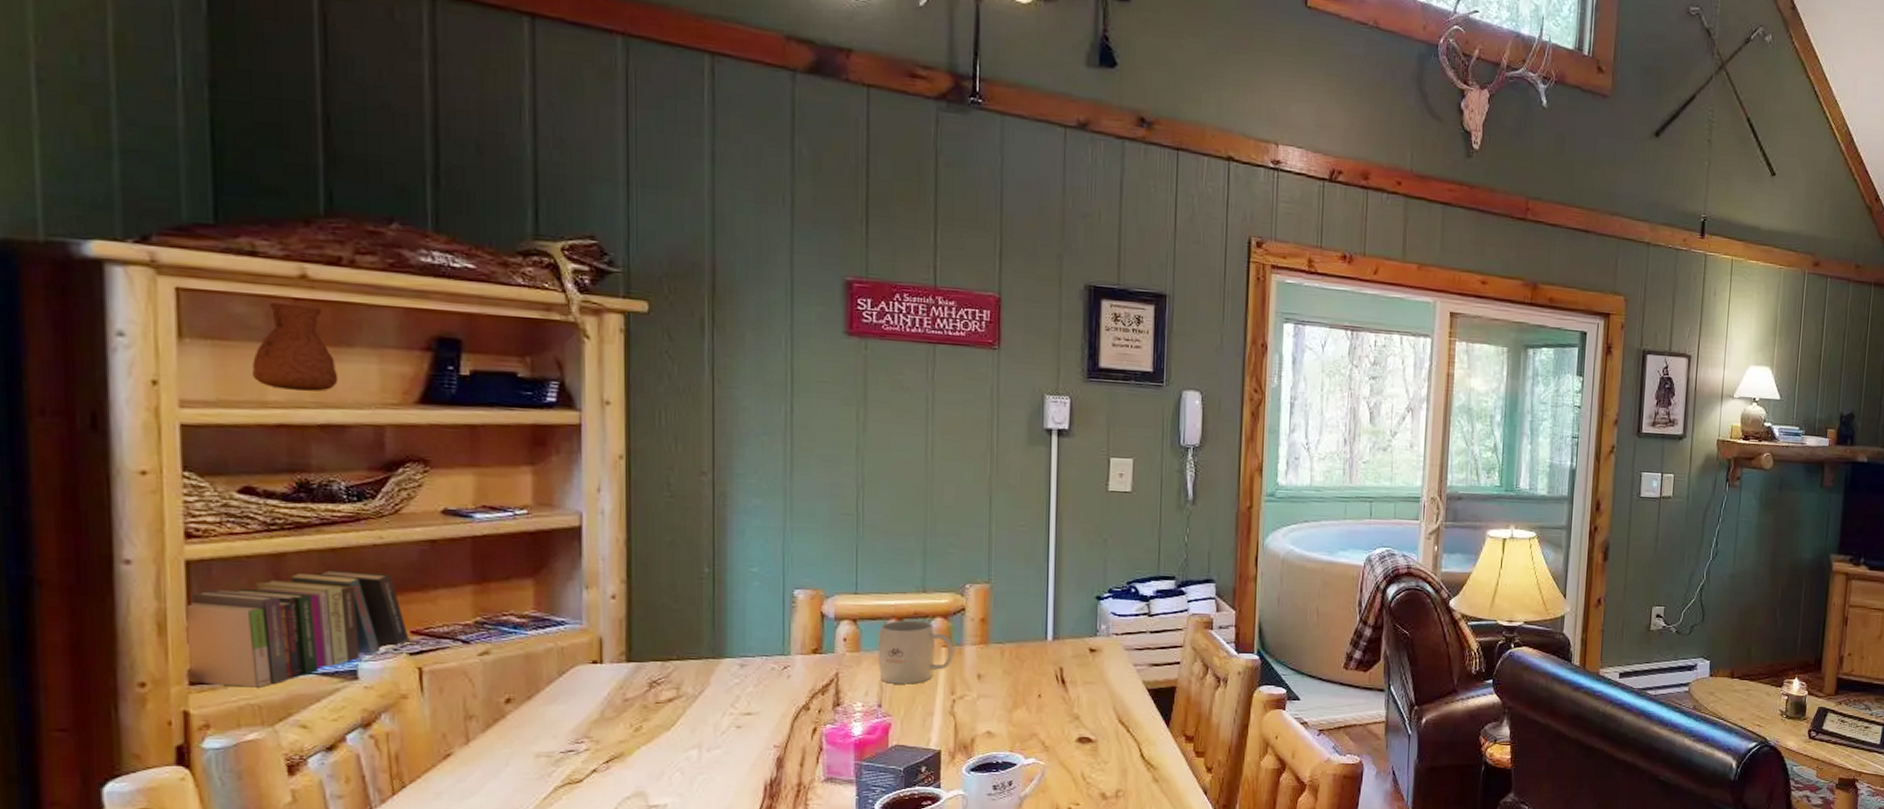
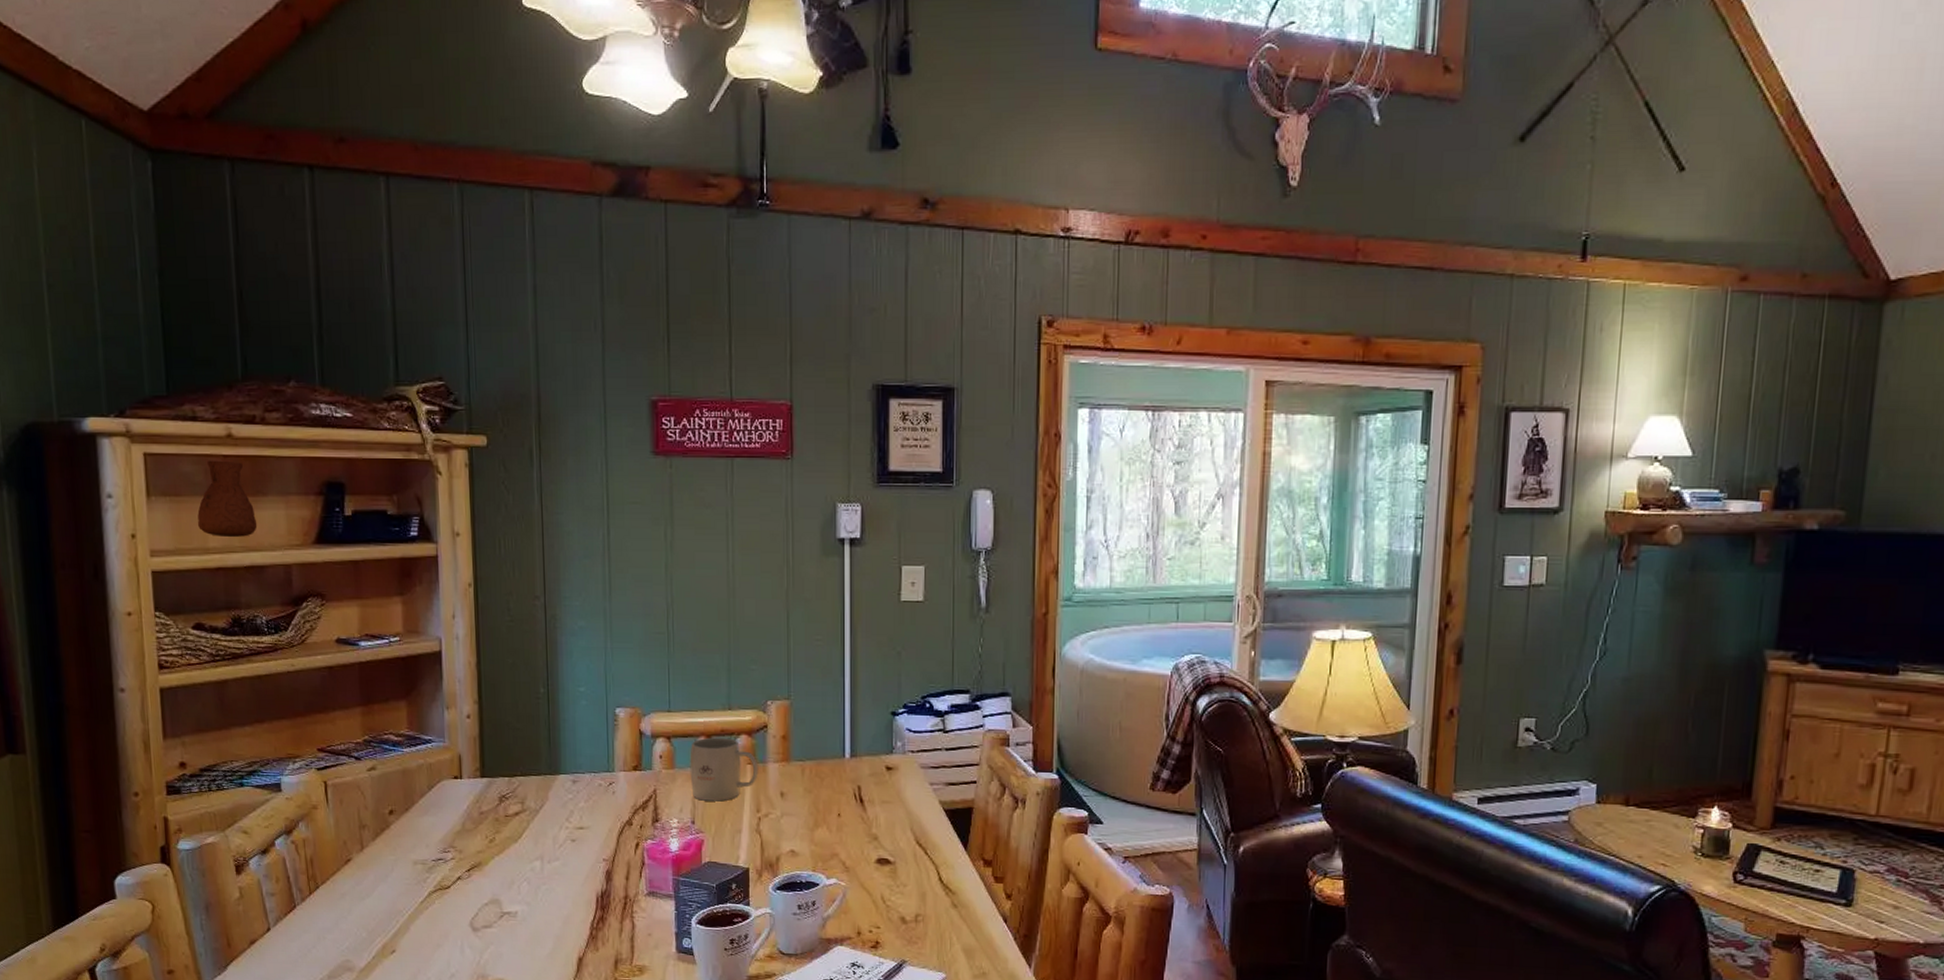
books: present [186,569,409,688] -> none [163,694,317,798]

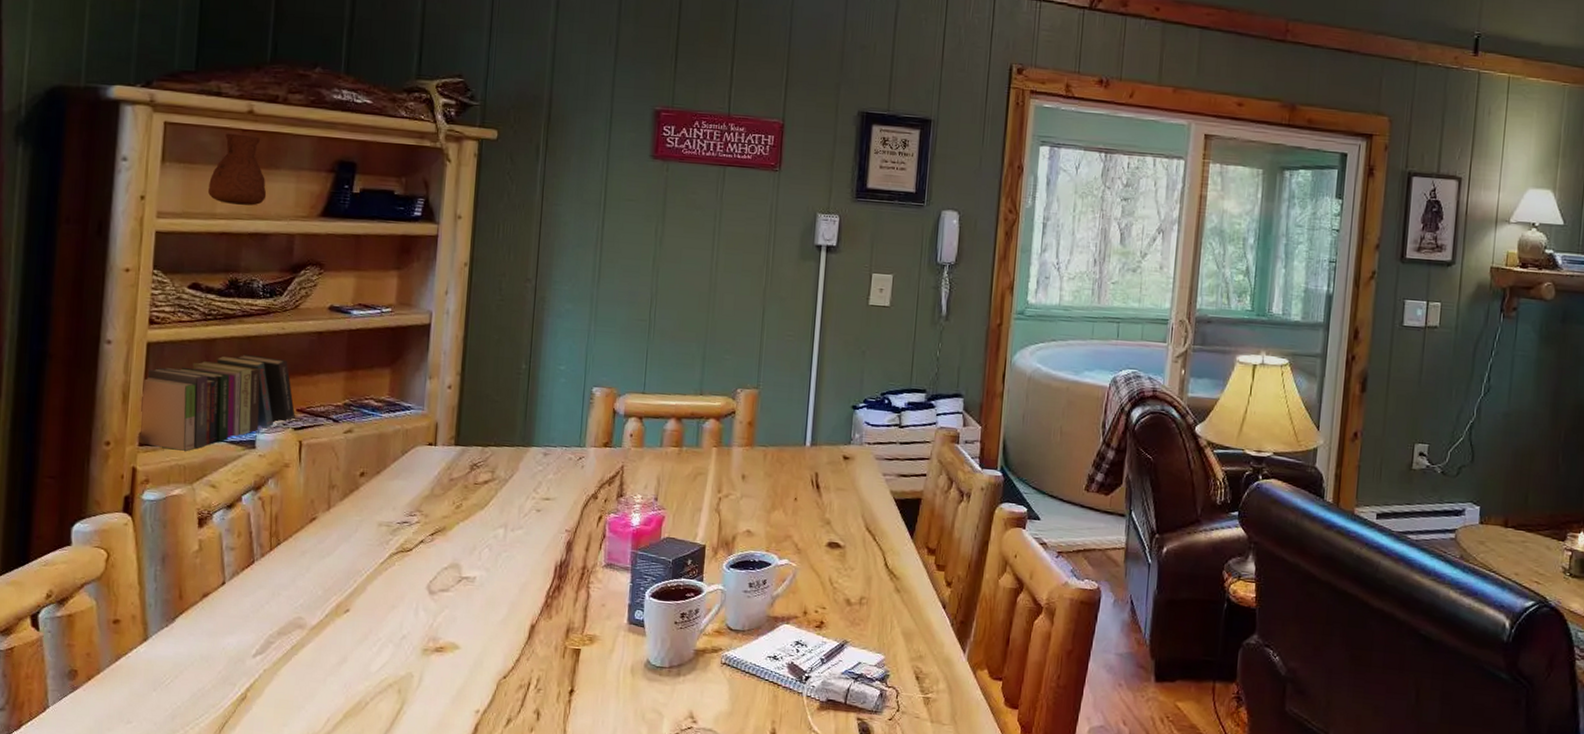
books: none [163,694,317,798] -> present [138,354,295,451]
mug: present [690,737,759,802] -> none [657,419,724,481]

